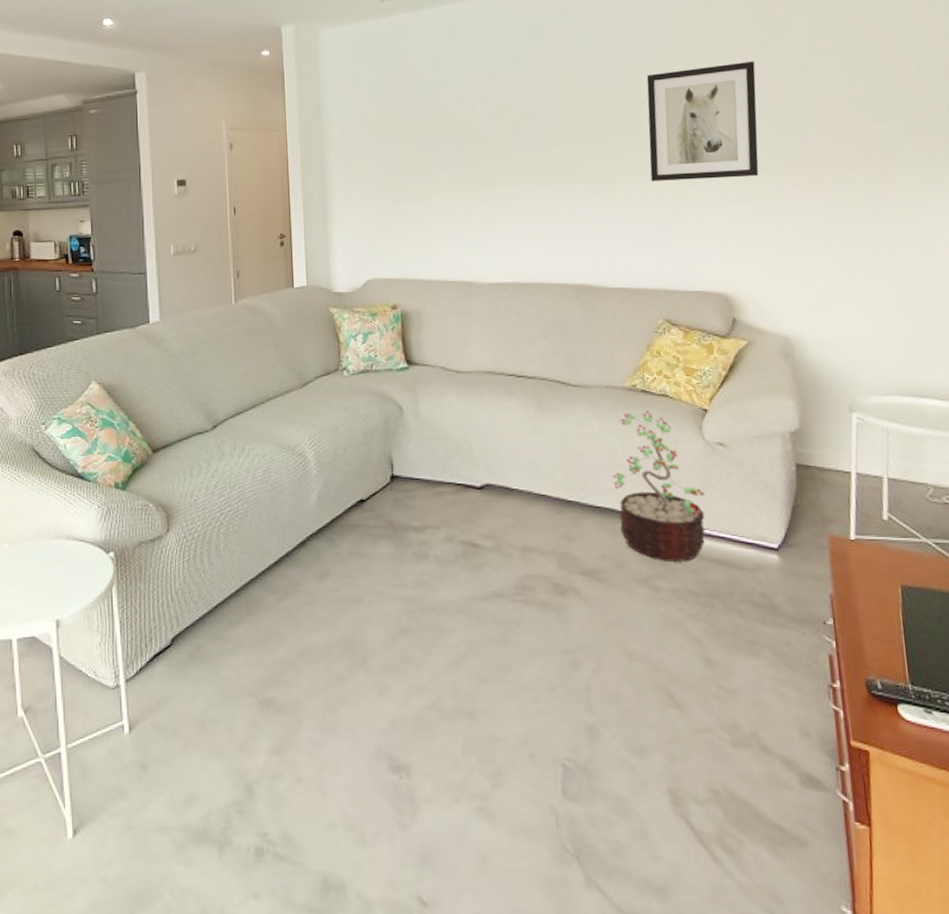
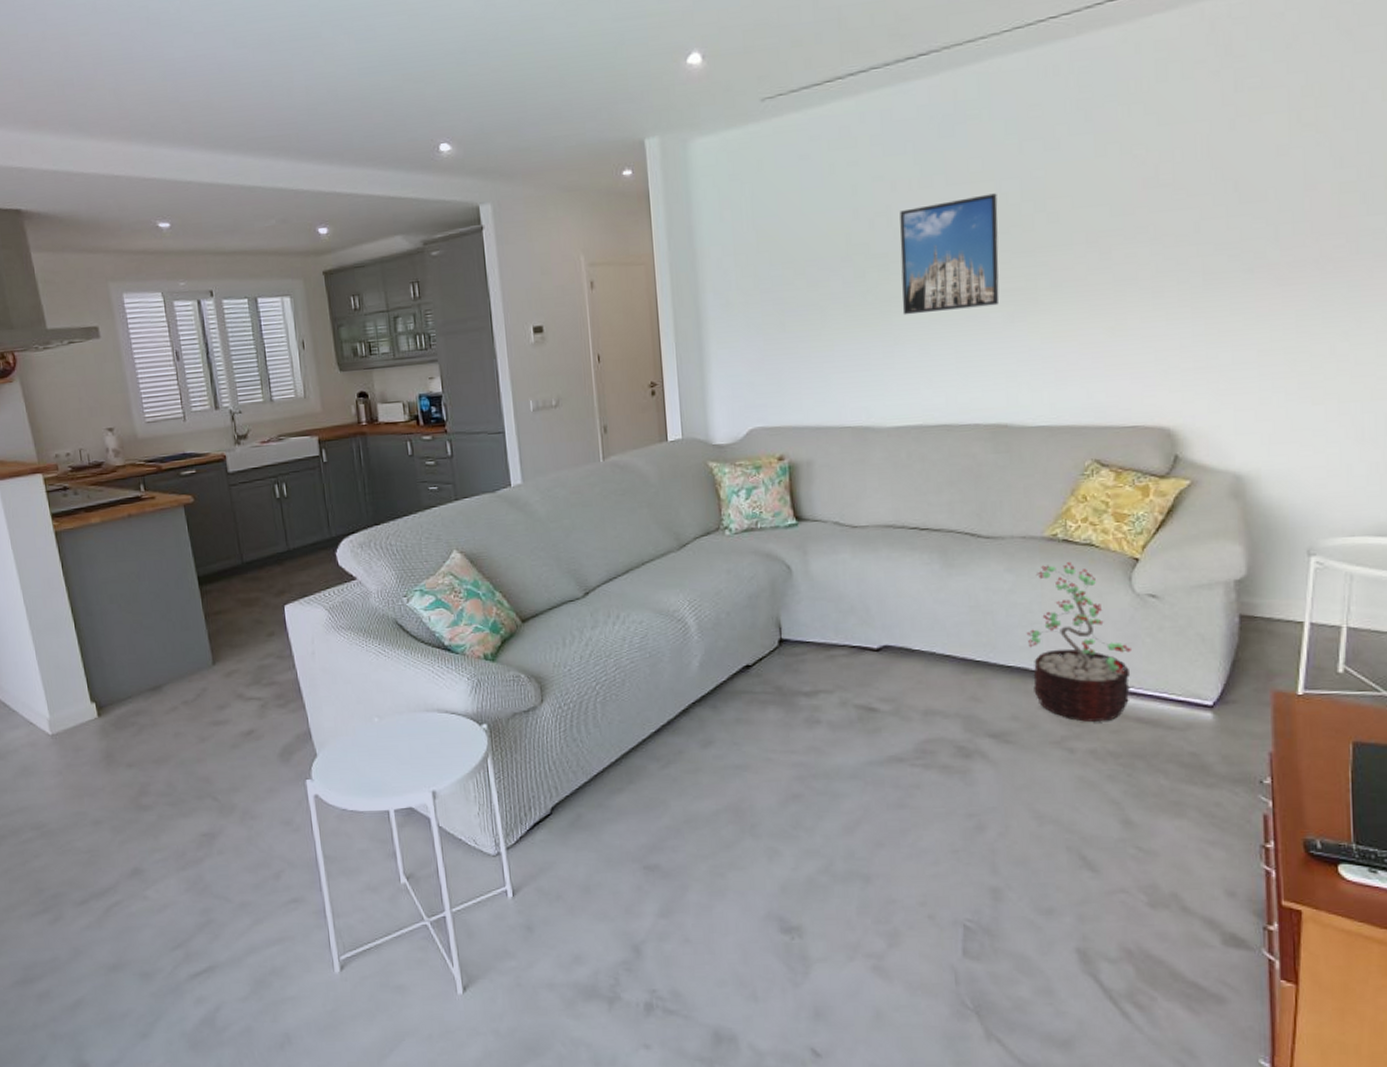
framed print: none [496,88,581,187] -> present [900,193,1000,315]
wall art: present [646,60,759,181] -> none [1082,145,1219,300]

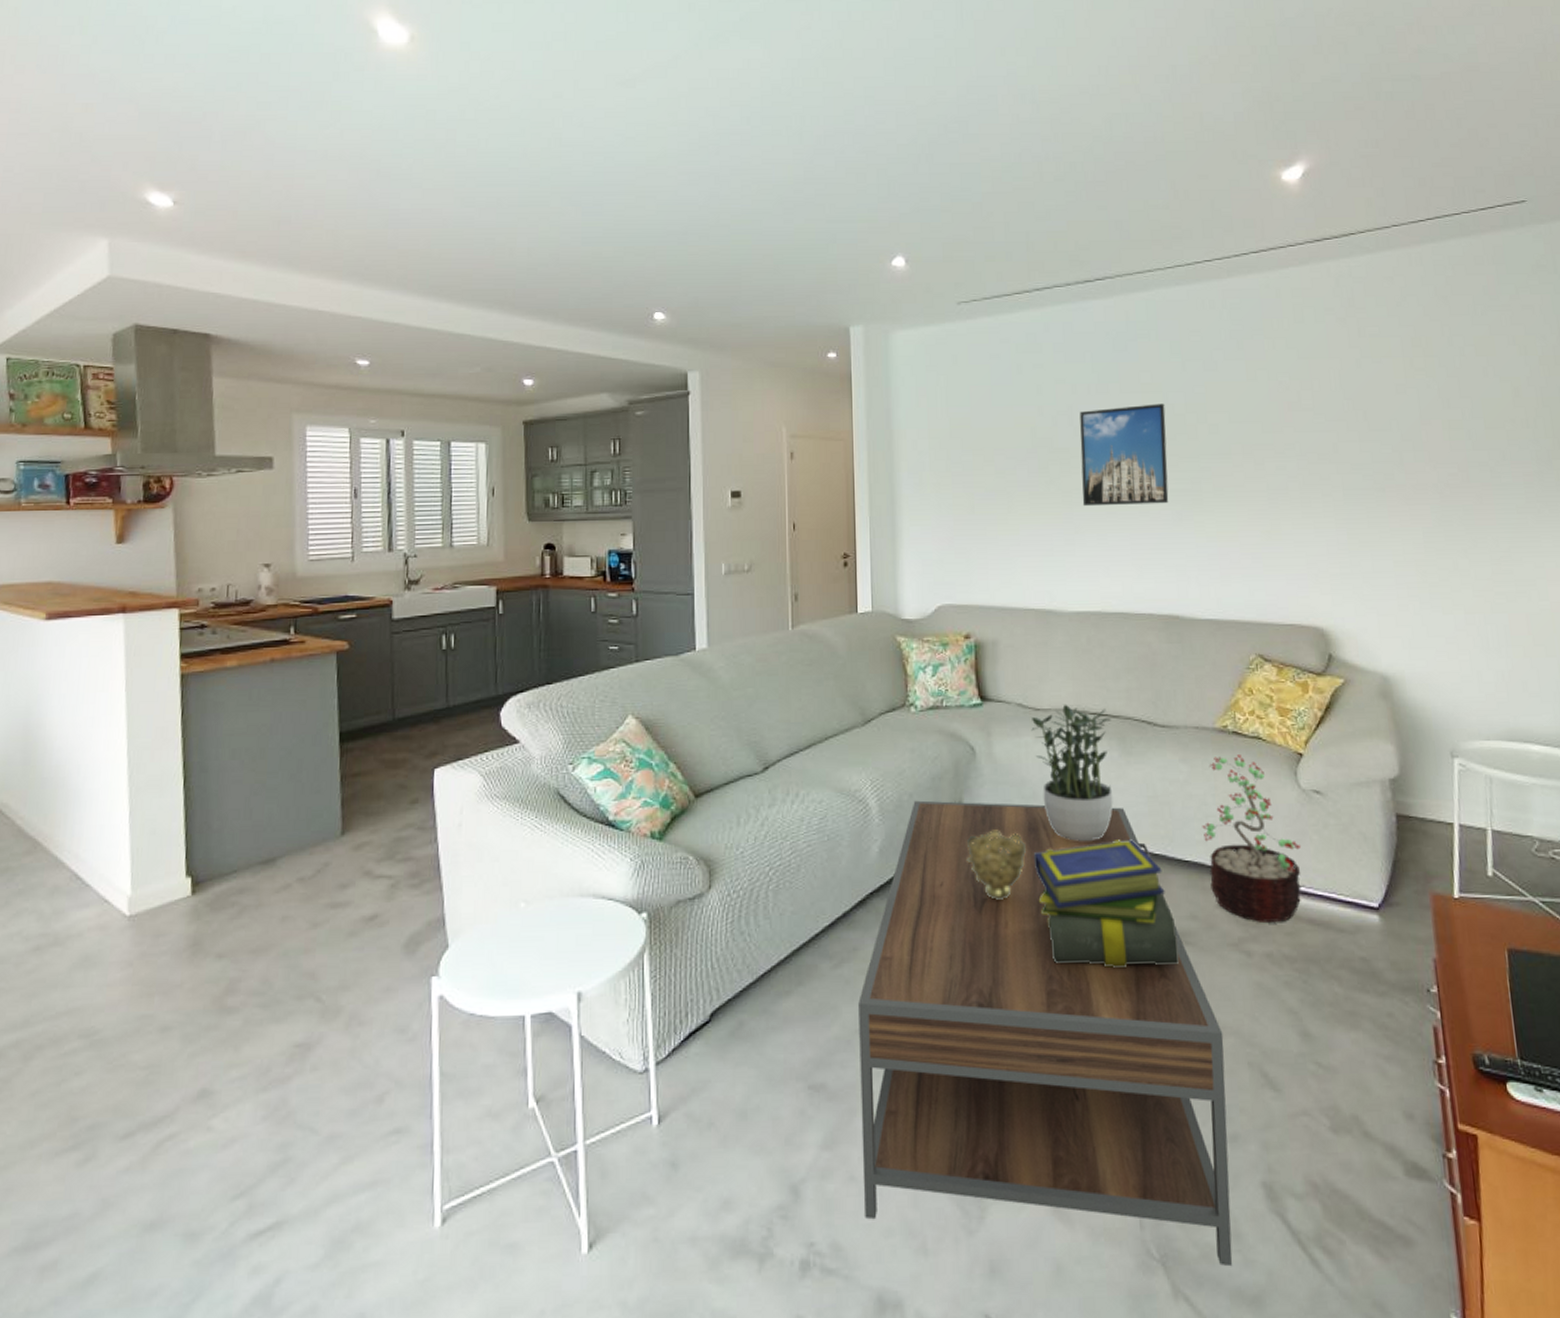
coffee table: none [686,617,1044,1017] -> present [858,800,1233,1267]
decorative bowl: none [785,642,844,706] -> present [967,830,1026,900]
potted plant: none [848,520,934,651] -> present [1031,704,1113,841]
stack of books: none [851,647,998,765] -> present [1033,839,1179,968]

